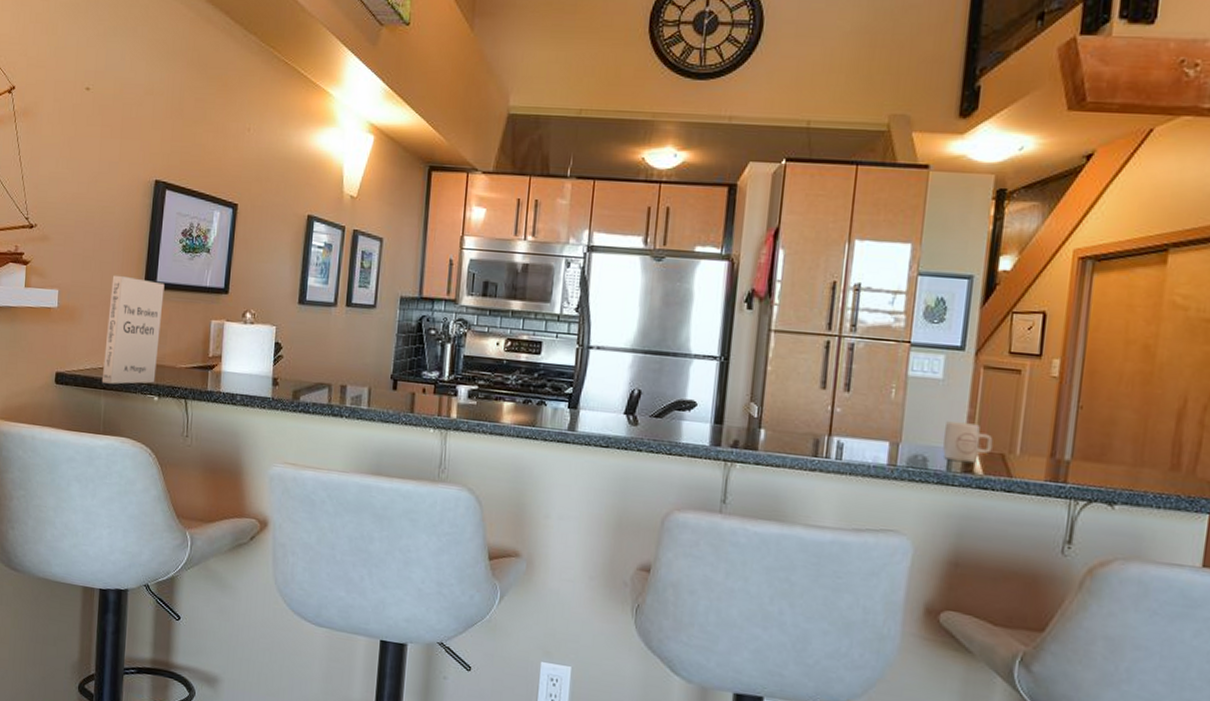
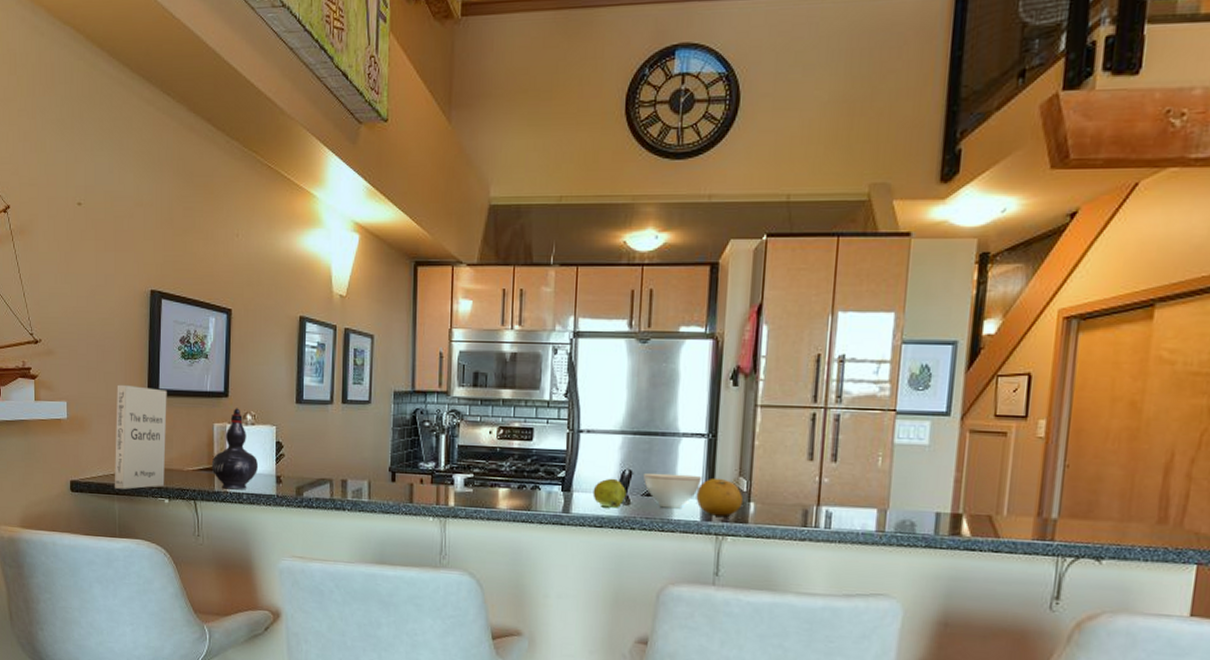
decorative bottle: none [205,305,255,391] -> present [211,408,259,490]
fruit: none [600,397,635,429] -> present [592,478,626,509]
bowl: none [652,393,713,434] -> present [642,472,702,510]
fruit: none [705,402,754,443] -> present [696,477,744,517]
mug: present [943,421,993,464] -> none [930,486,980,526]

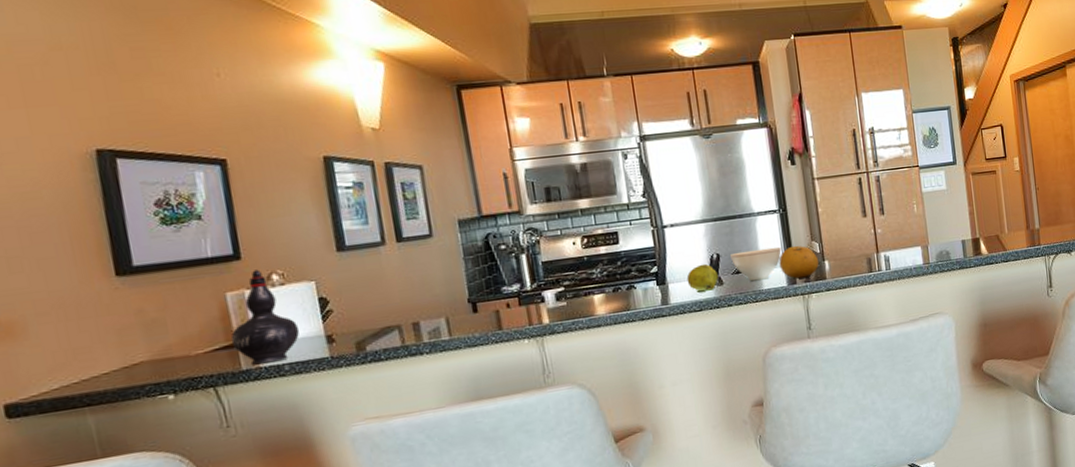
book: present [114,384,167,490] -> none [61,265,165,400]

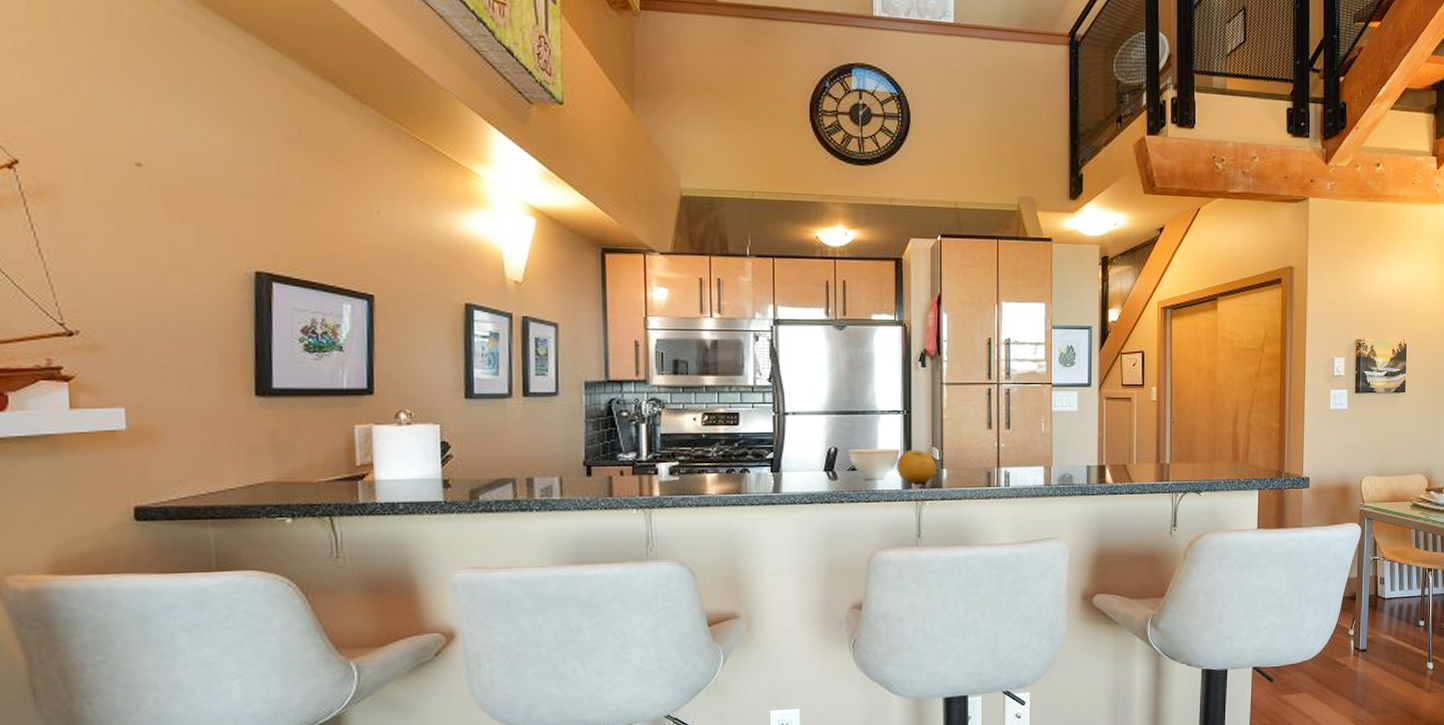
decorative bottle: present [230,269,300,365] -> none [352,406,419,500]
fruit: present [686,264,719,293] -> none [801,456,833,486]

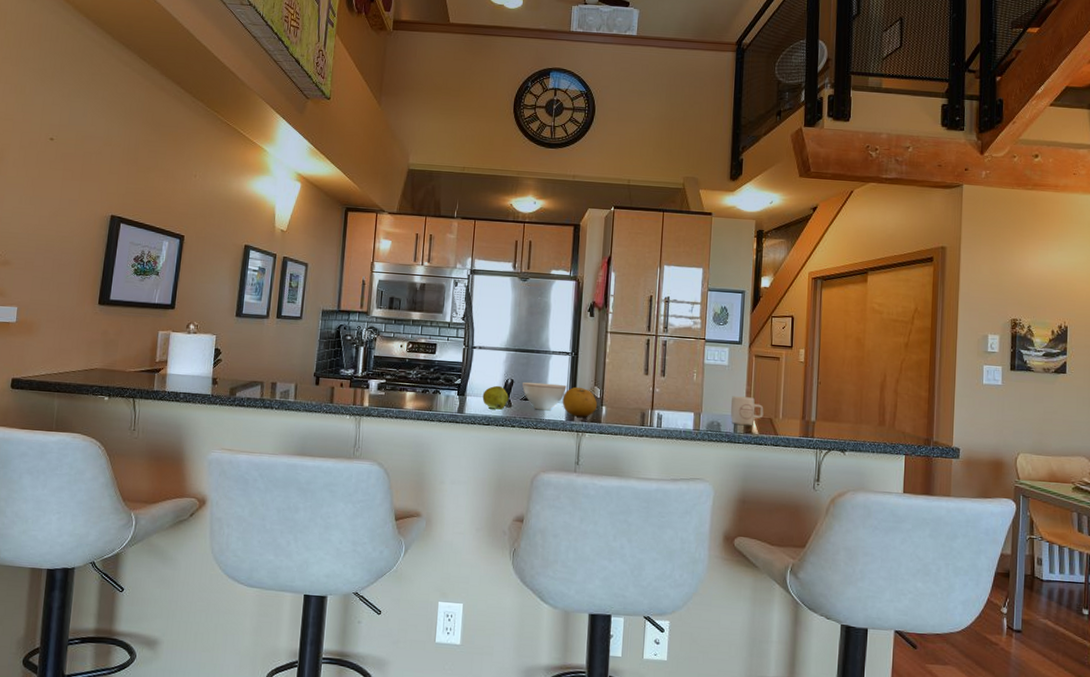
fruit: none [801,456,833,486] -> present [482,385,509,410]
mug: none [1082,444,1117,476] -> present [730,396,764,426]

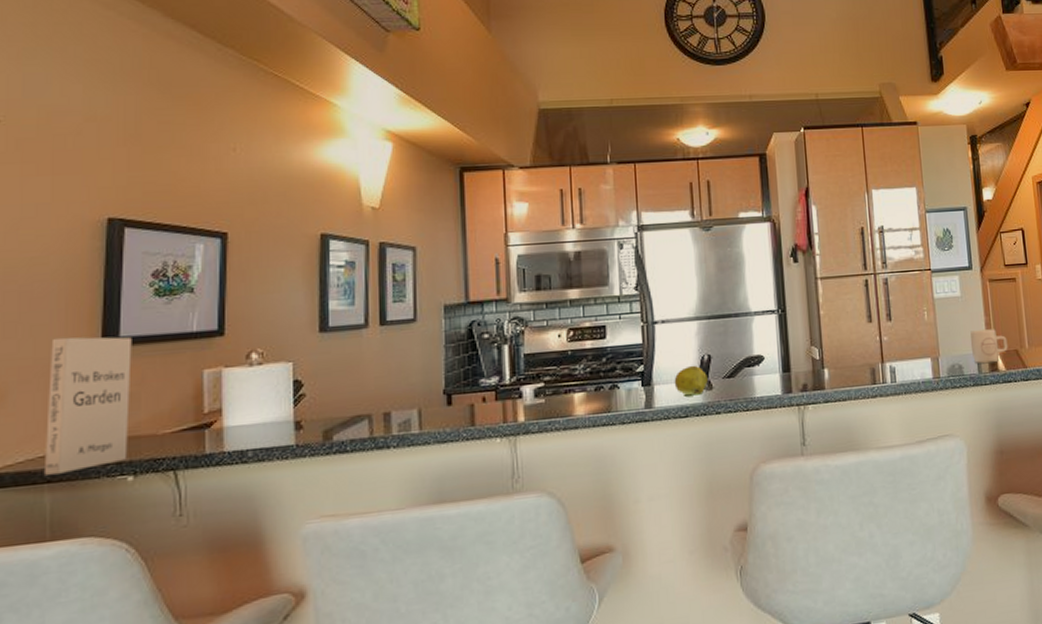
book: none [55,294,117,388] -> present [43,336,132,475]
bowl: present [522,382,567,412] -> none [721,350,778,389]
fruit: present [562,386,598,417] -> none [774,350,818,387]

